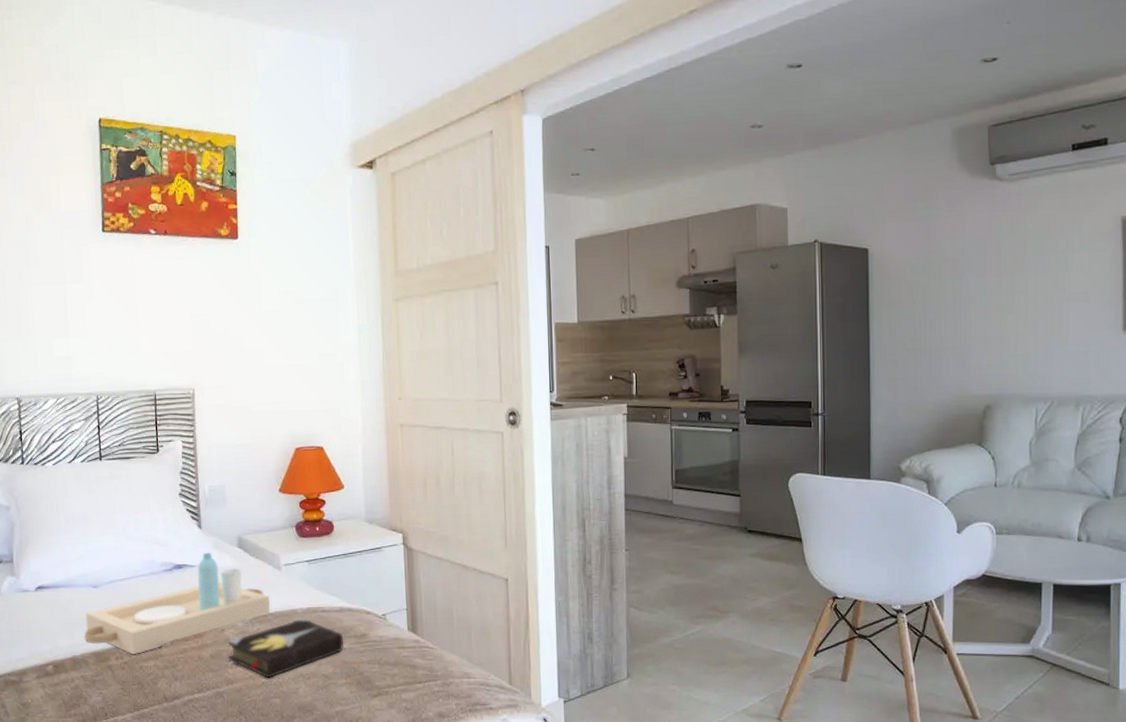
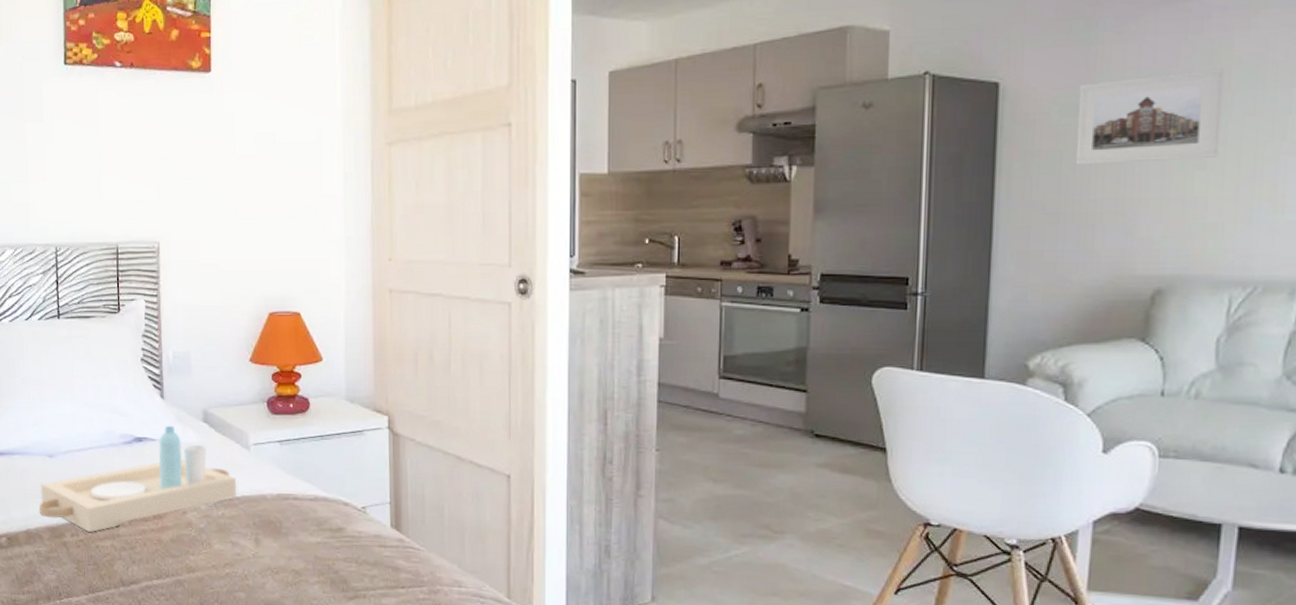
hardback book: present [228,617,345,678] -> none [190,504,318,569]
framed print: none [924,238,1022,311] -> present [1075,68,1224,165]

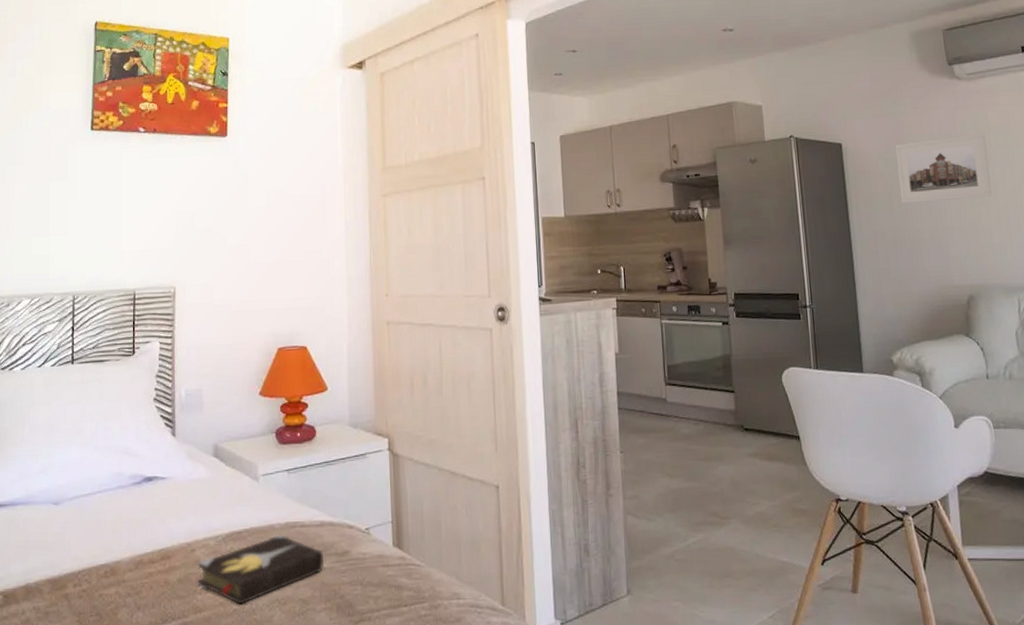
serving tray: present [39,426,236,533] -> none [41,463,245,581]
hardback book: none [190,504,318,569] -> present [198,533,325,605]

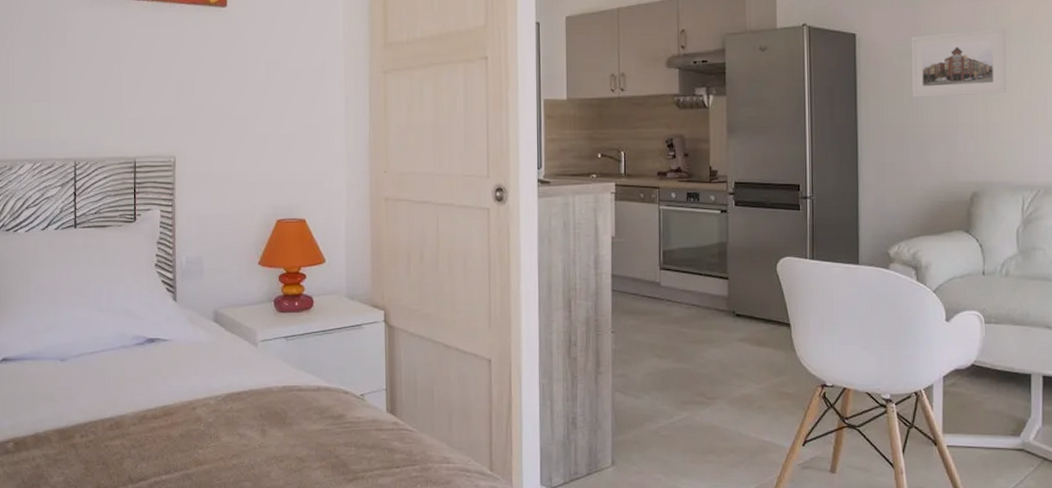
hardback book: present [198,533,325,605] -> none [199,396,320,460]

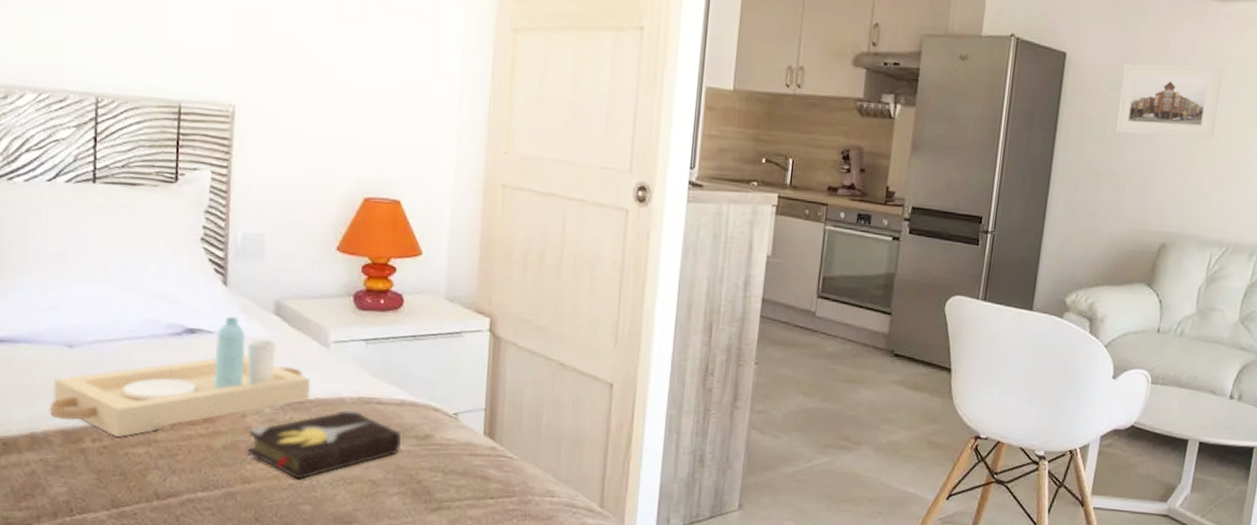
serving tray: none [49,327,244,433] -> present [50,317,310,438]
hardback book: none [199,396,320,460] -> present [248,408,401,480]

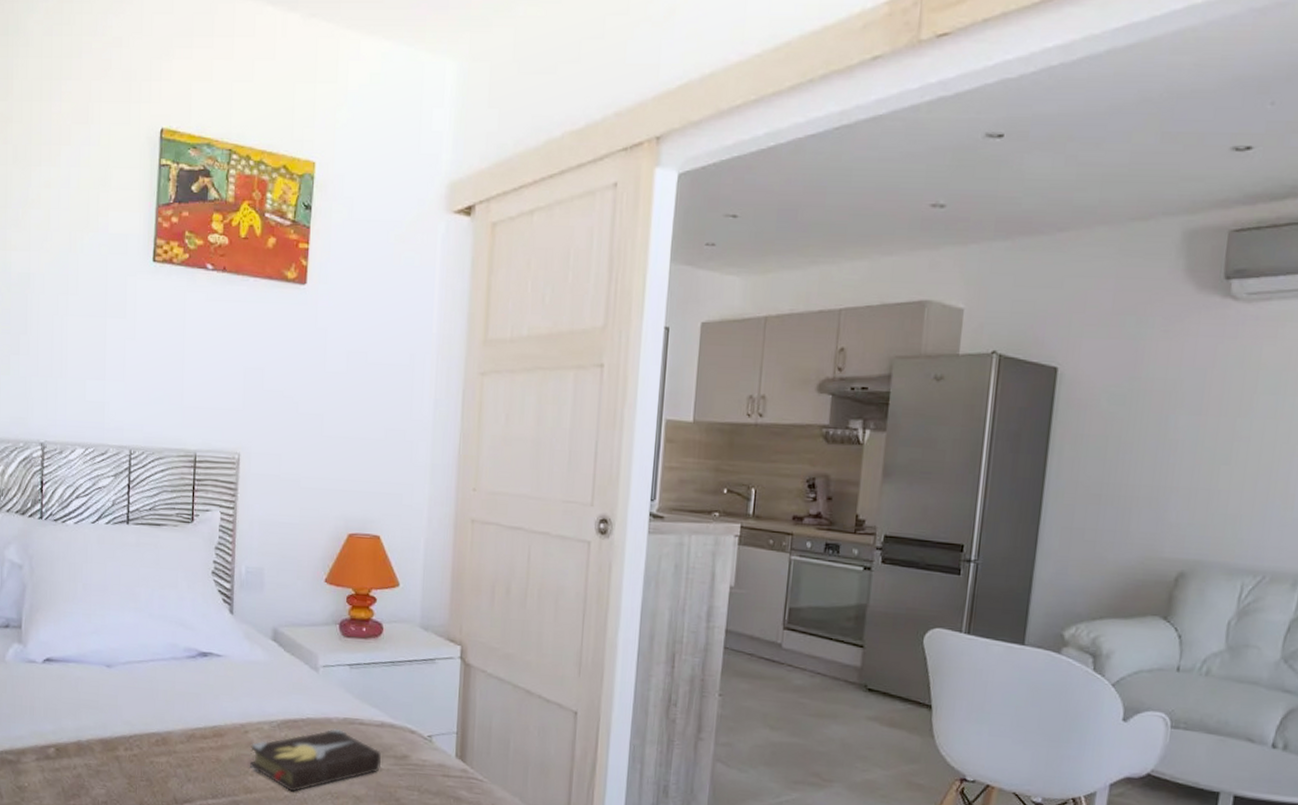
serving tray: present [50,317,310,438] -> none [93,642,302,748]
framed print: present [1115,63,1224,139] -> none [1118,372,1253,455]

